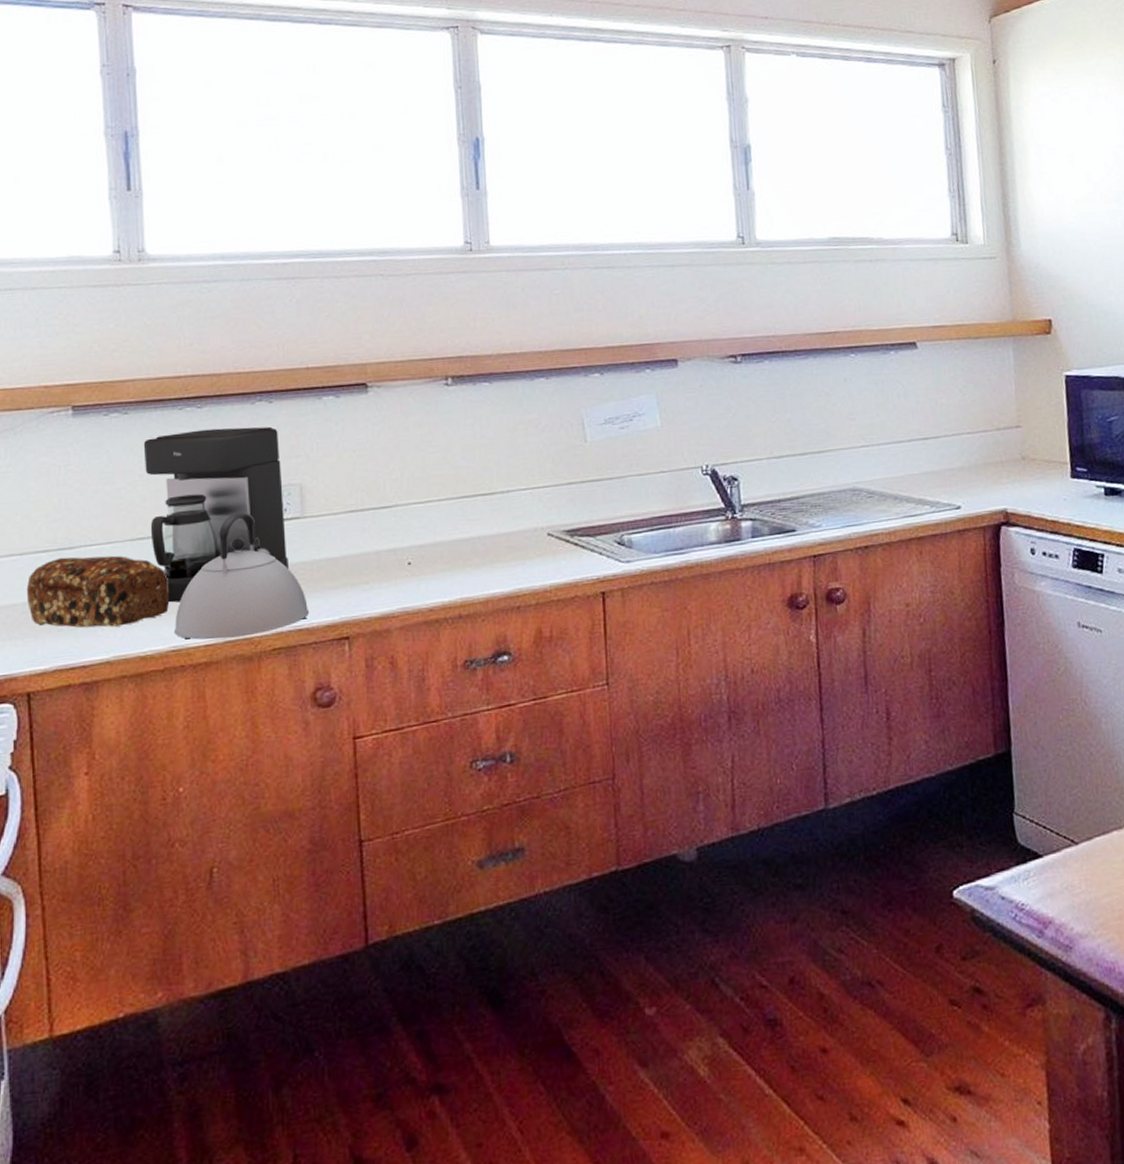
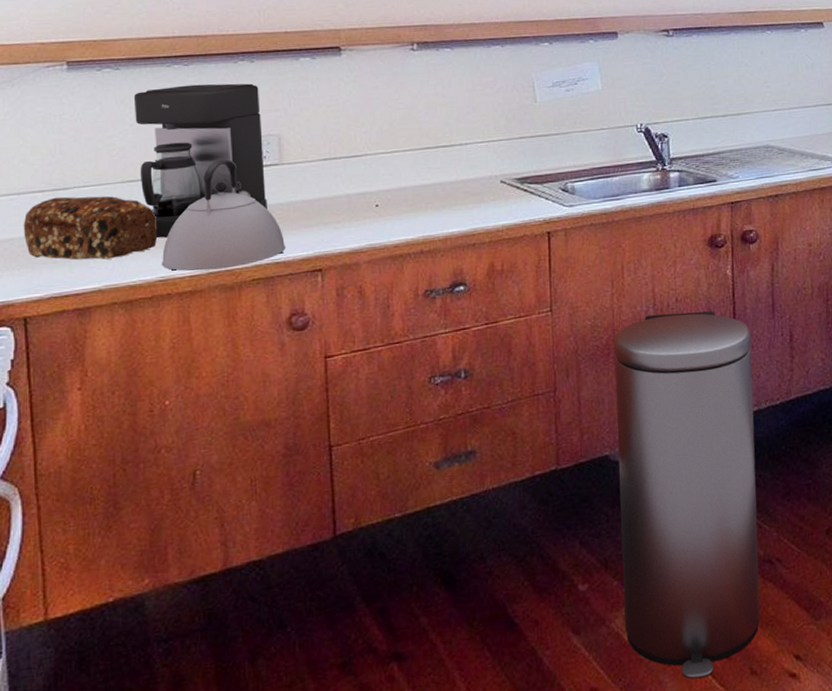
pedal bin: none [680,684,860,1125] -> present [614,311,760,680]

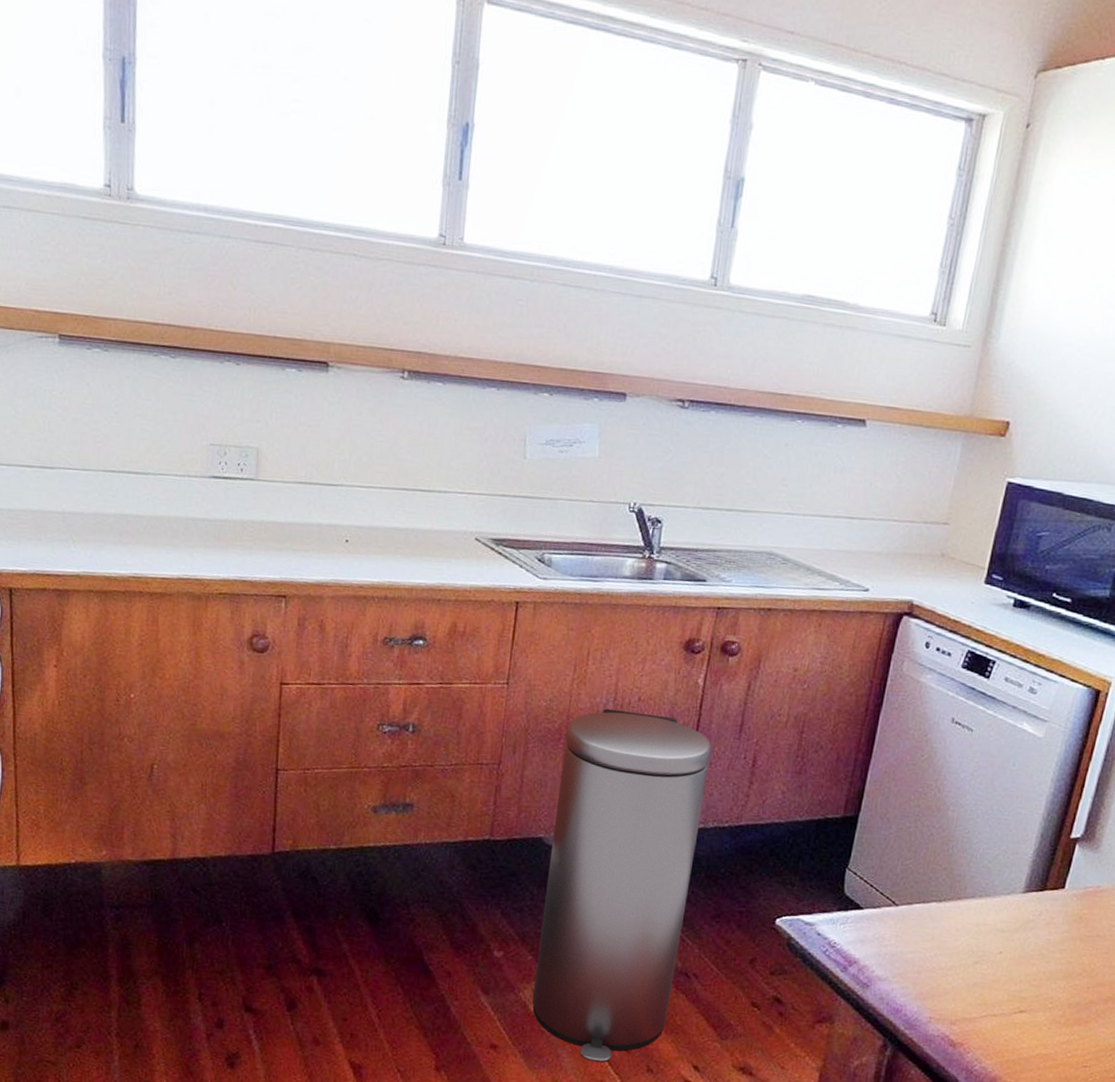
bread loaf: present [23,196,158,260] -> none [12,474,135,547]
coffee maker: present [133,83,267,238] -> none [120,378,242,535]
kettle: present [162,158,286,272] -> none [136,463,254,578]

